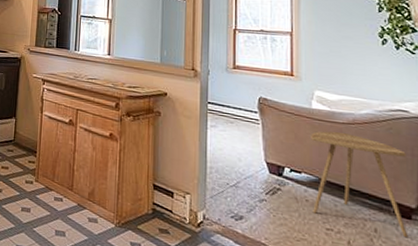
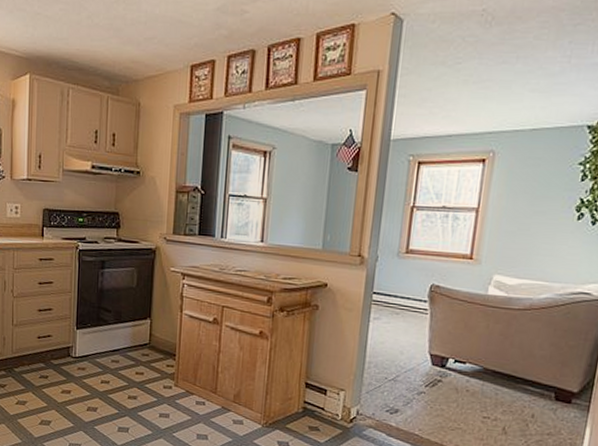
side table: present [311,131,409,238] -> none [472,318,579,421]

